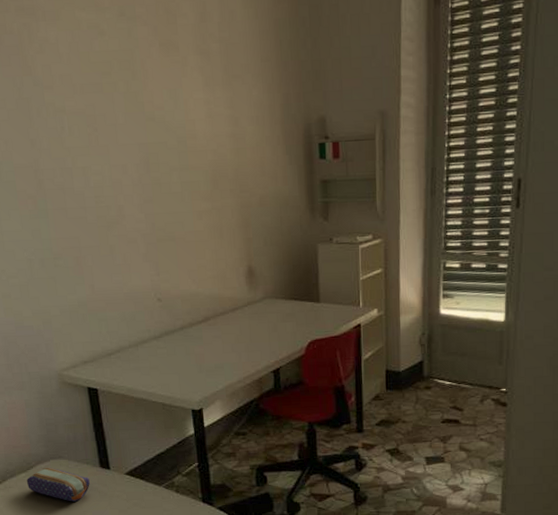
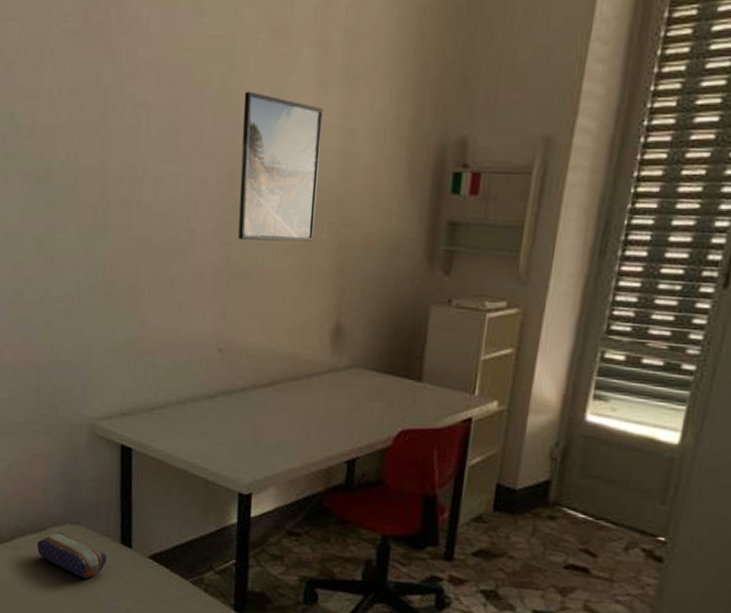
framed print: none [147,93,221,210] -> present [238,91,323,242]

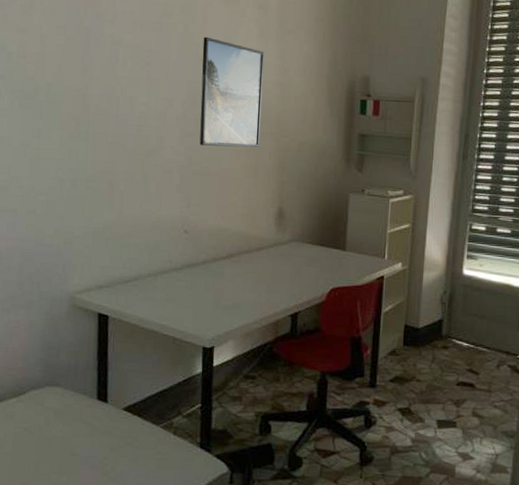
pencil case: present [37,531,107,579] -> none [16,394,84,435]

